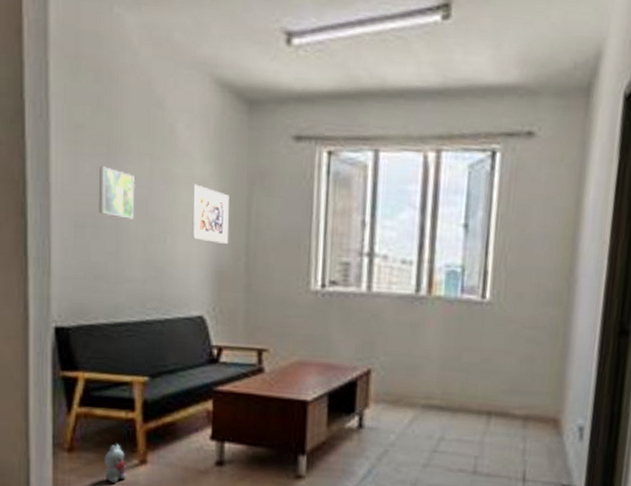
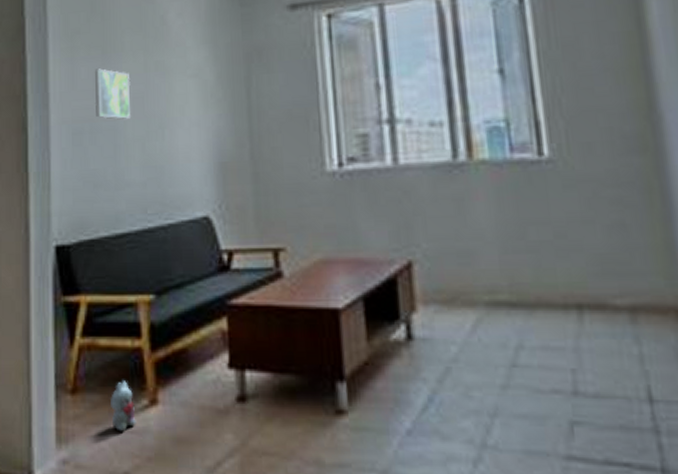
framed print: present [192,184,229,244] -> none [188,72,230,132]

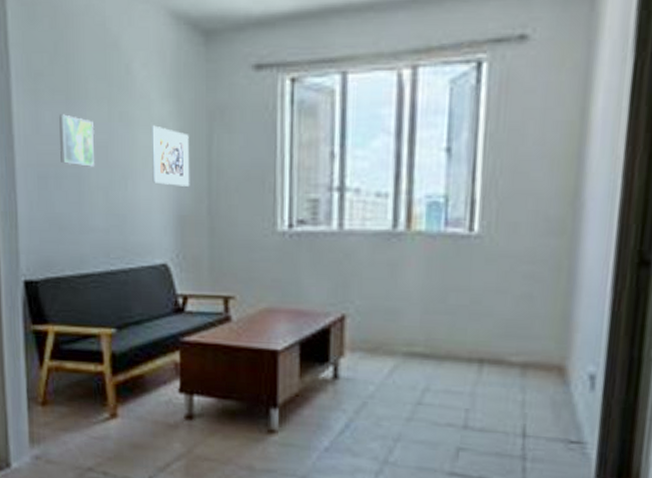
plush toy: present [111,381,136,432] -> none [76,397,99,438]
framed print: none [188,72,230,132] -> present [152,125,190,186]

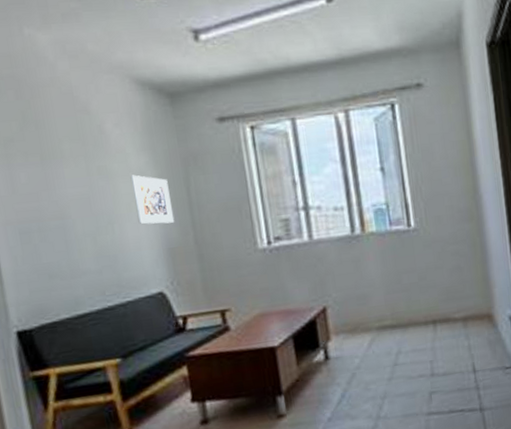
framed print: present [59,114,95,167] -> none [35,173,78,218]

